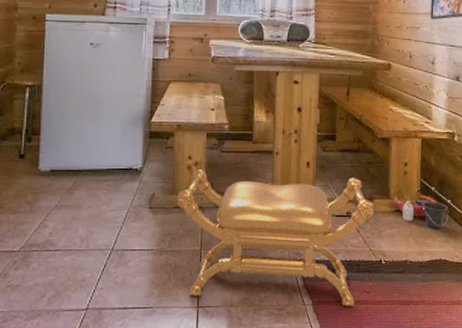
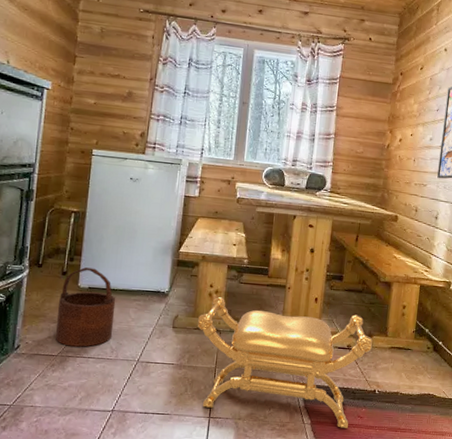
wooden bucket: none [16,148,83,239] -> present [56,267,116,347]
bucket: present [393,194,449,229] -> none [390,333,440,367]

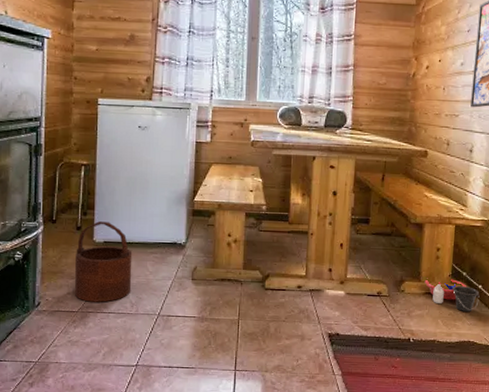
stool: present [197,297,373,428] -> none [217,246,406,379]
bucket: none [390,333,440,367] -> present [424,278,480,313]

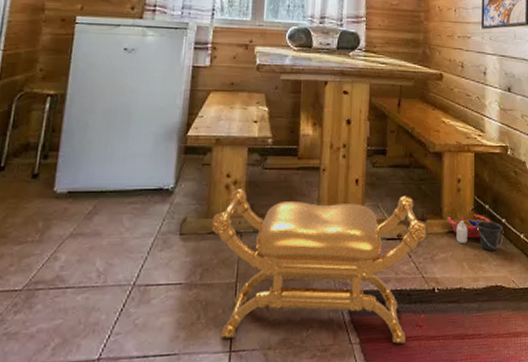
wooden bucket: present [75,221,133,302] -> none [20,166,105,275]
stool: none [217,246,406,379] -> present [211,189,427,344]

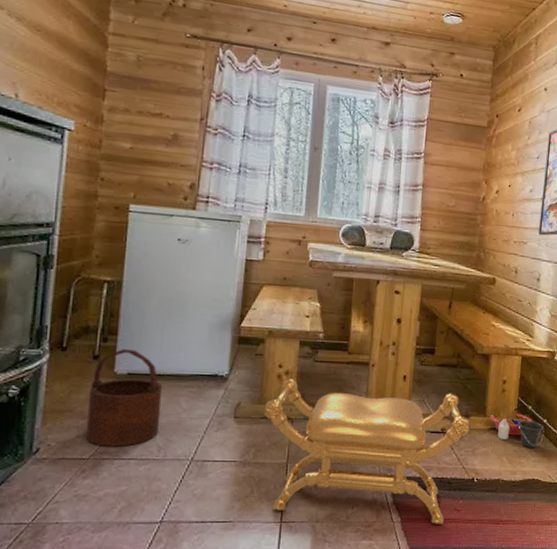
wooden bucket: none [20,166,105,275] -> present [86,349,163,447]

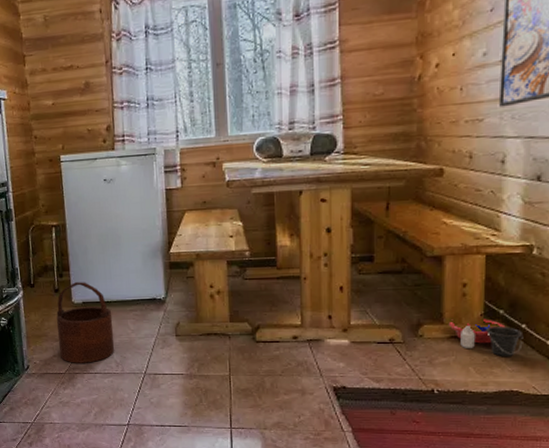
stool: present [264,379,470,524] -> none [201,298,425,435]

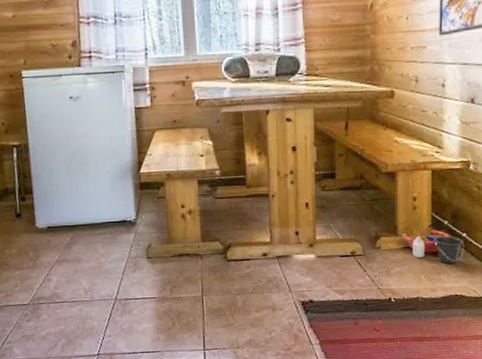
wooden bucket: present [56,282,115,363] -> none [18,205,83,293]

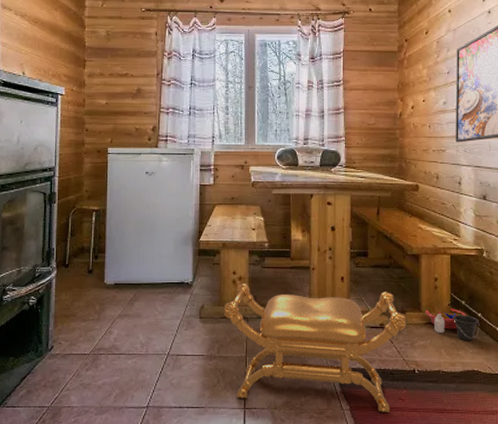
stool: none [173,215,382,345] -> present [223,284,407,412]

